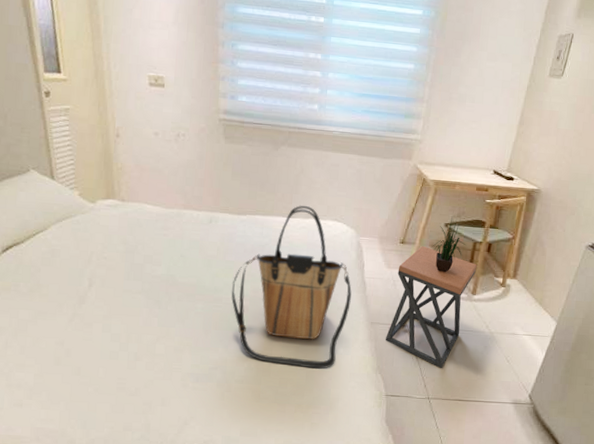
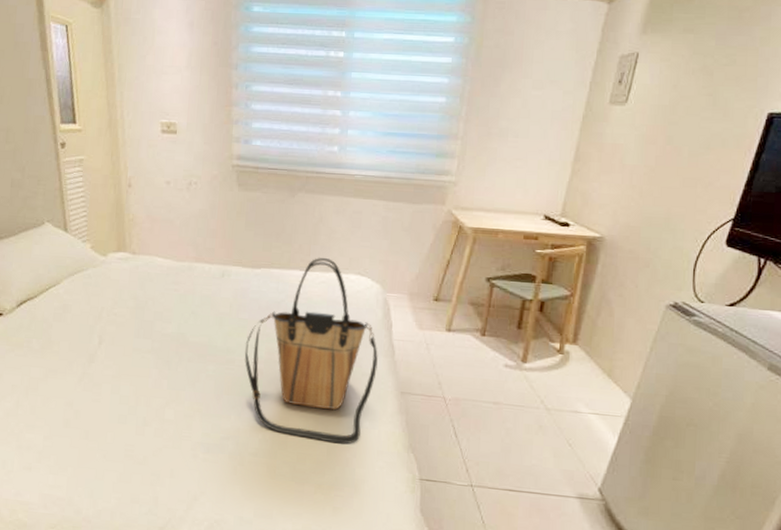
stool: present [386,245,477,368] -> none [419,303,528,450]
potted plant: present [432,216,465,273] -> none [471,269,512,336]

